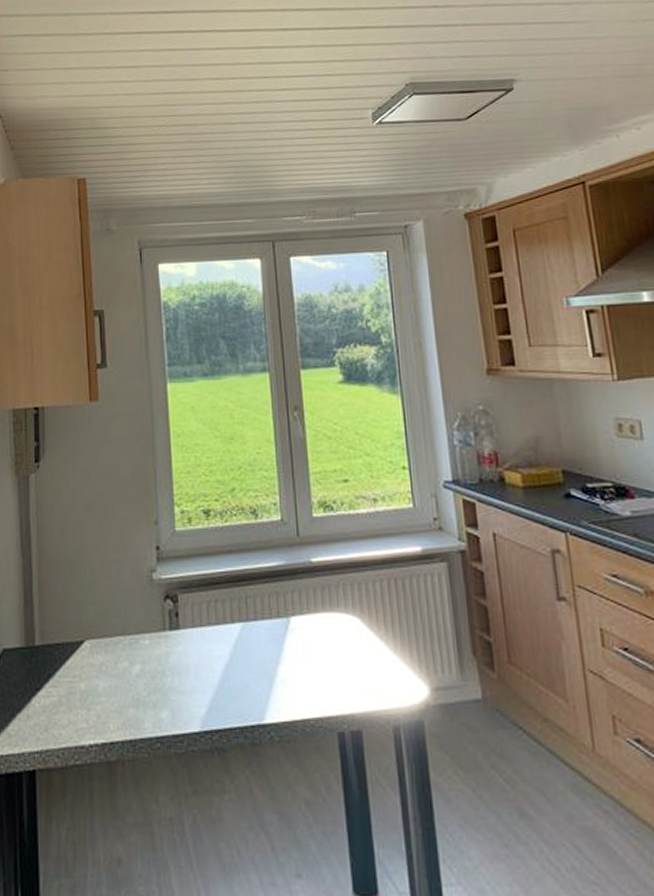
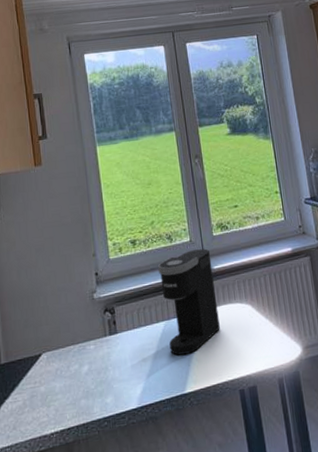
coffee maker: none [237,533,316,672] -> present [158,249,220,356]

